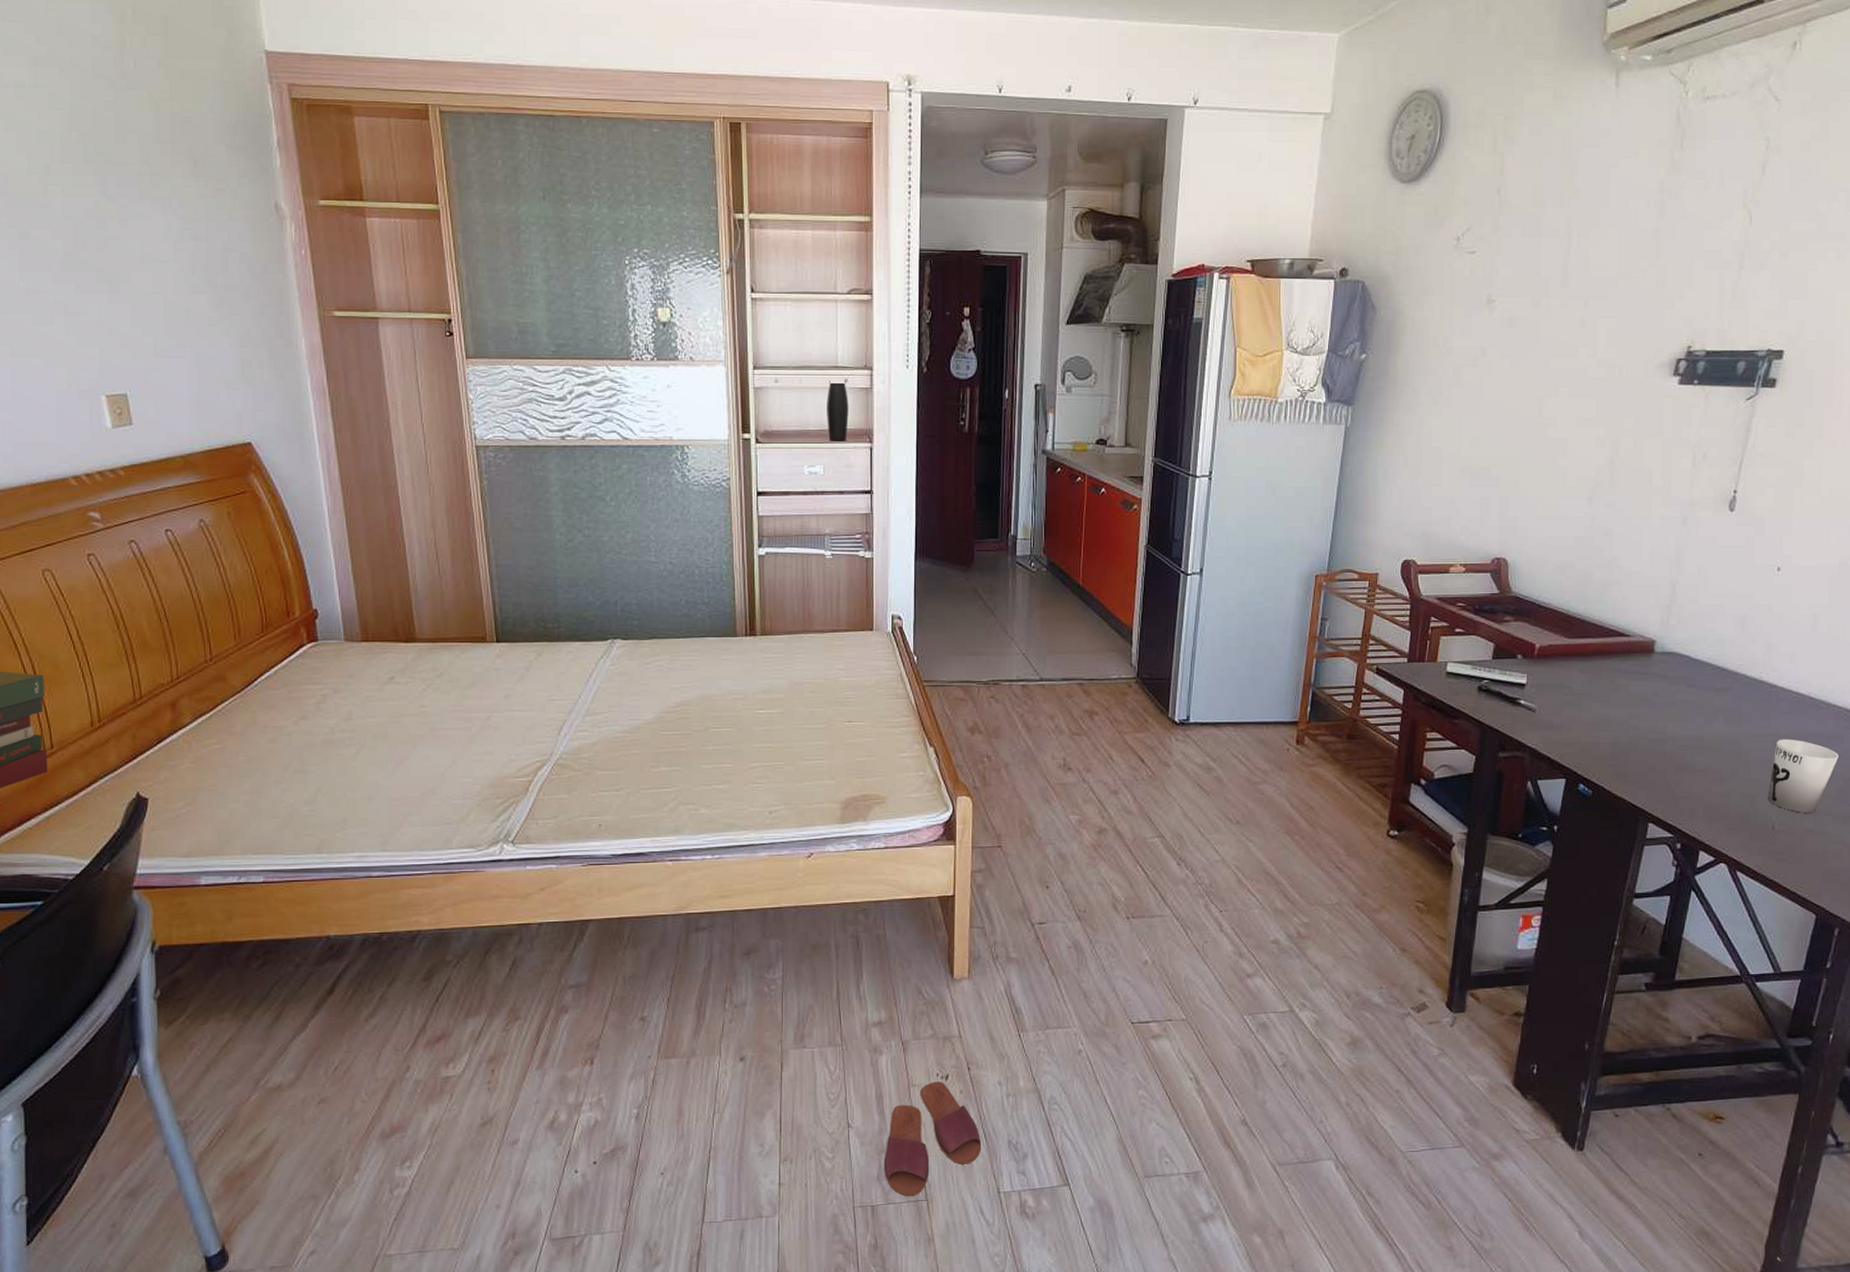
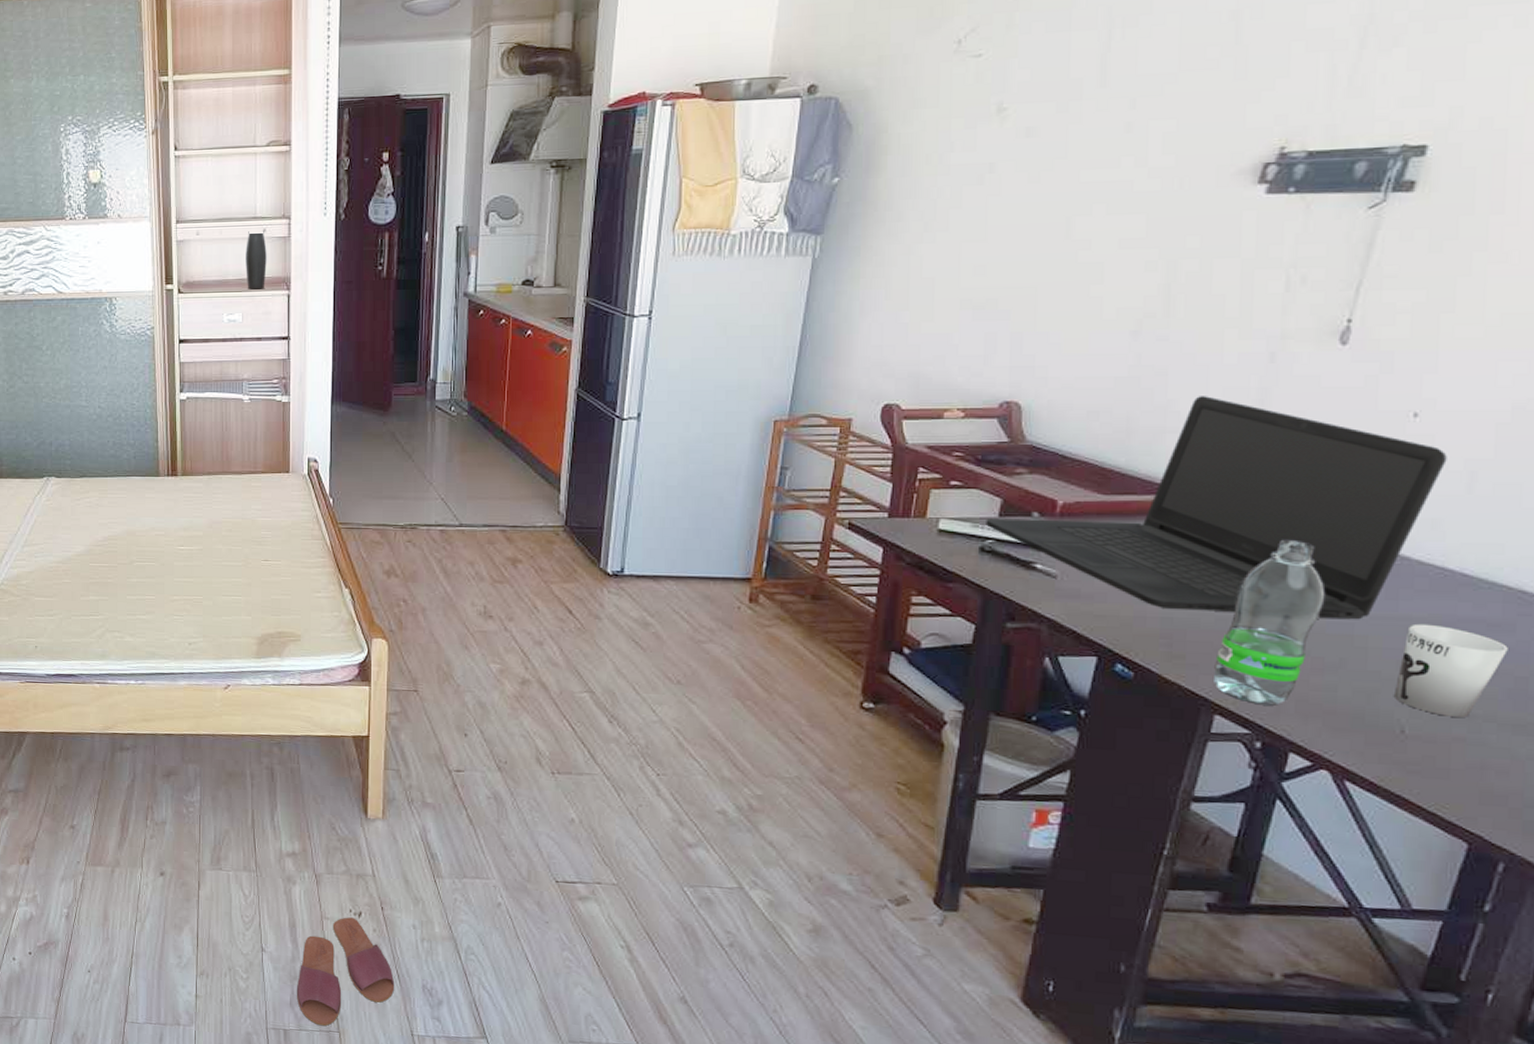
laptop: none [1482,553,1799,738] -> present [986,396,1447,620]
bottle: none [1648,674,1722,812] -> present [1214,541,1326,706]

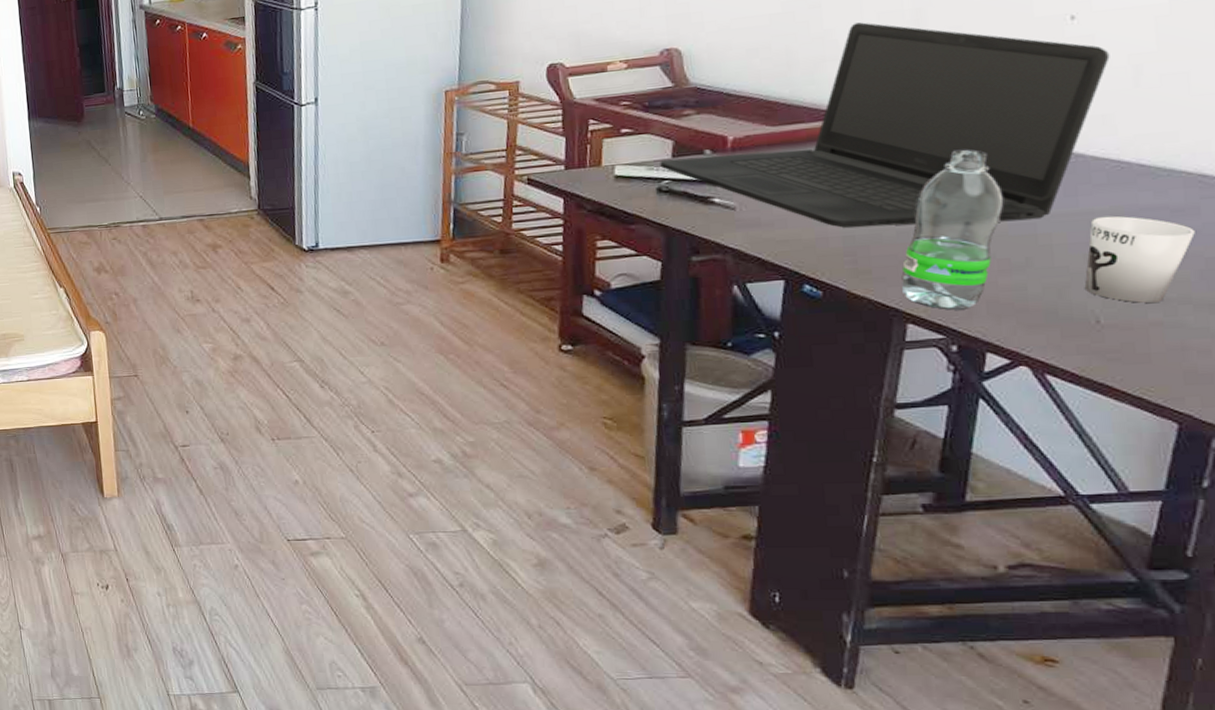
slippers: present [296,917,395,1027] -> none [55,591,147,694]

